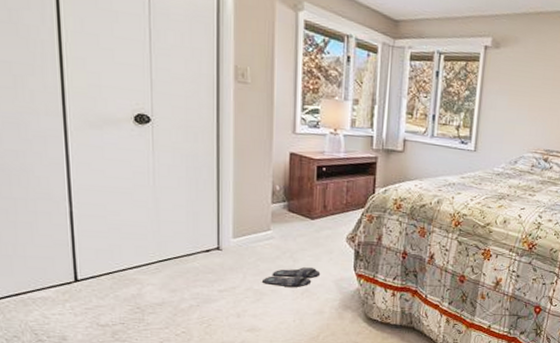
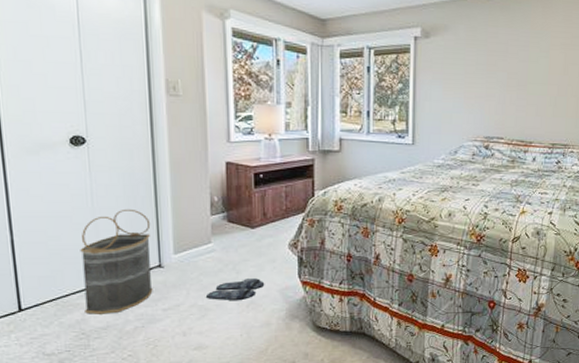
basket: none [139,190,211,291] -> present [80,208,153,314]

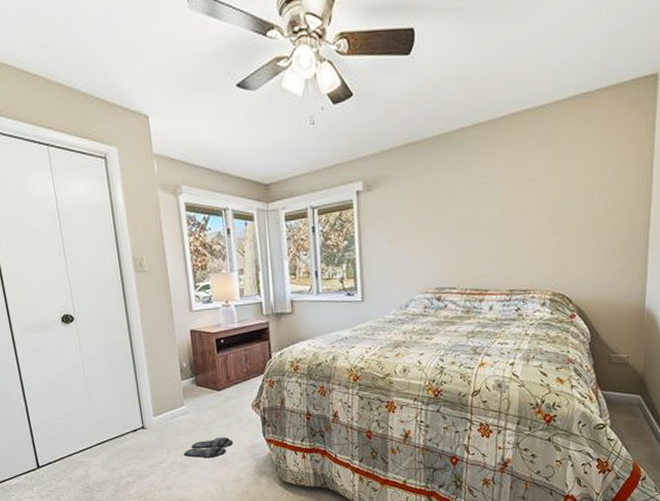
basket: present [80,208,153,314] -> none [78,377,140,471]

